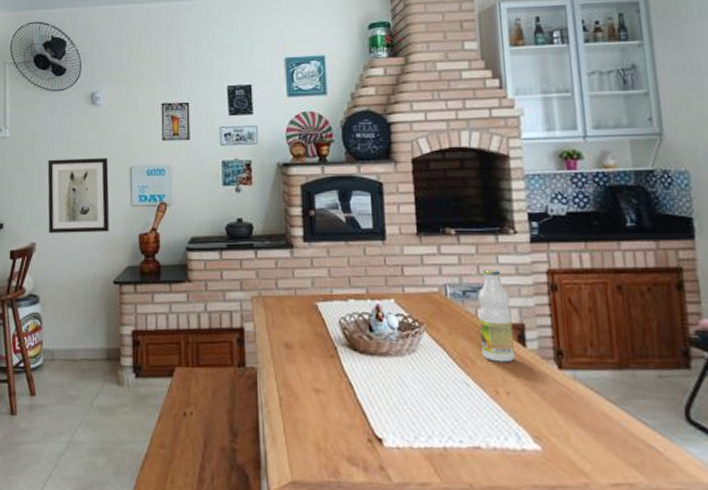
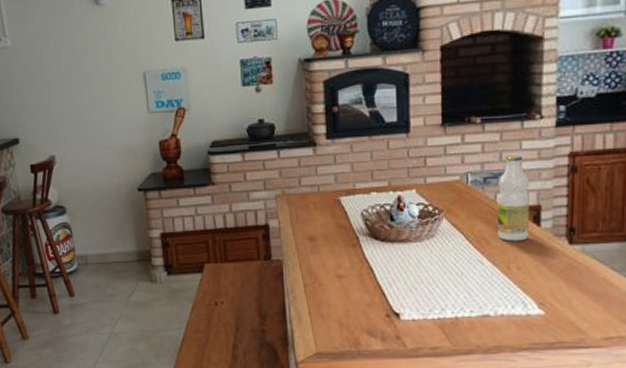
wall art: present [47,158,109,234] -> none [56,64,128,146]

